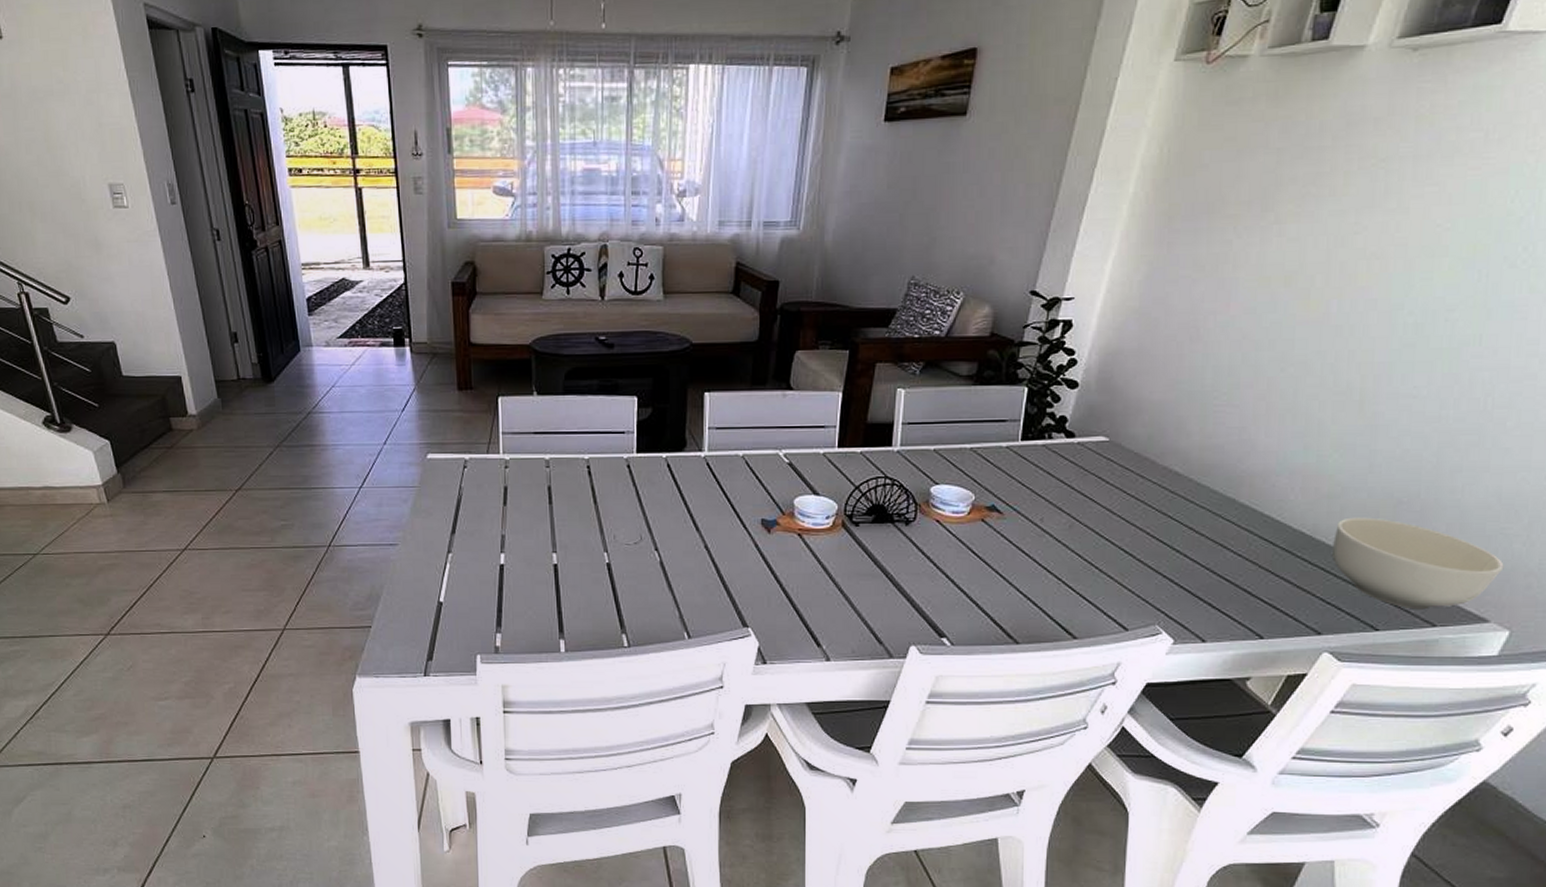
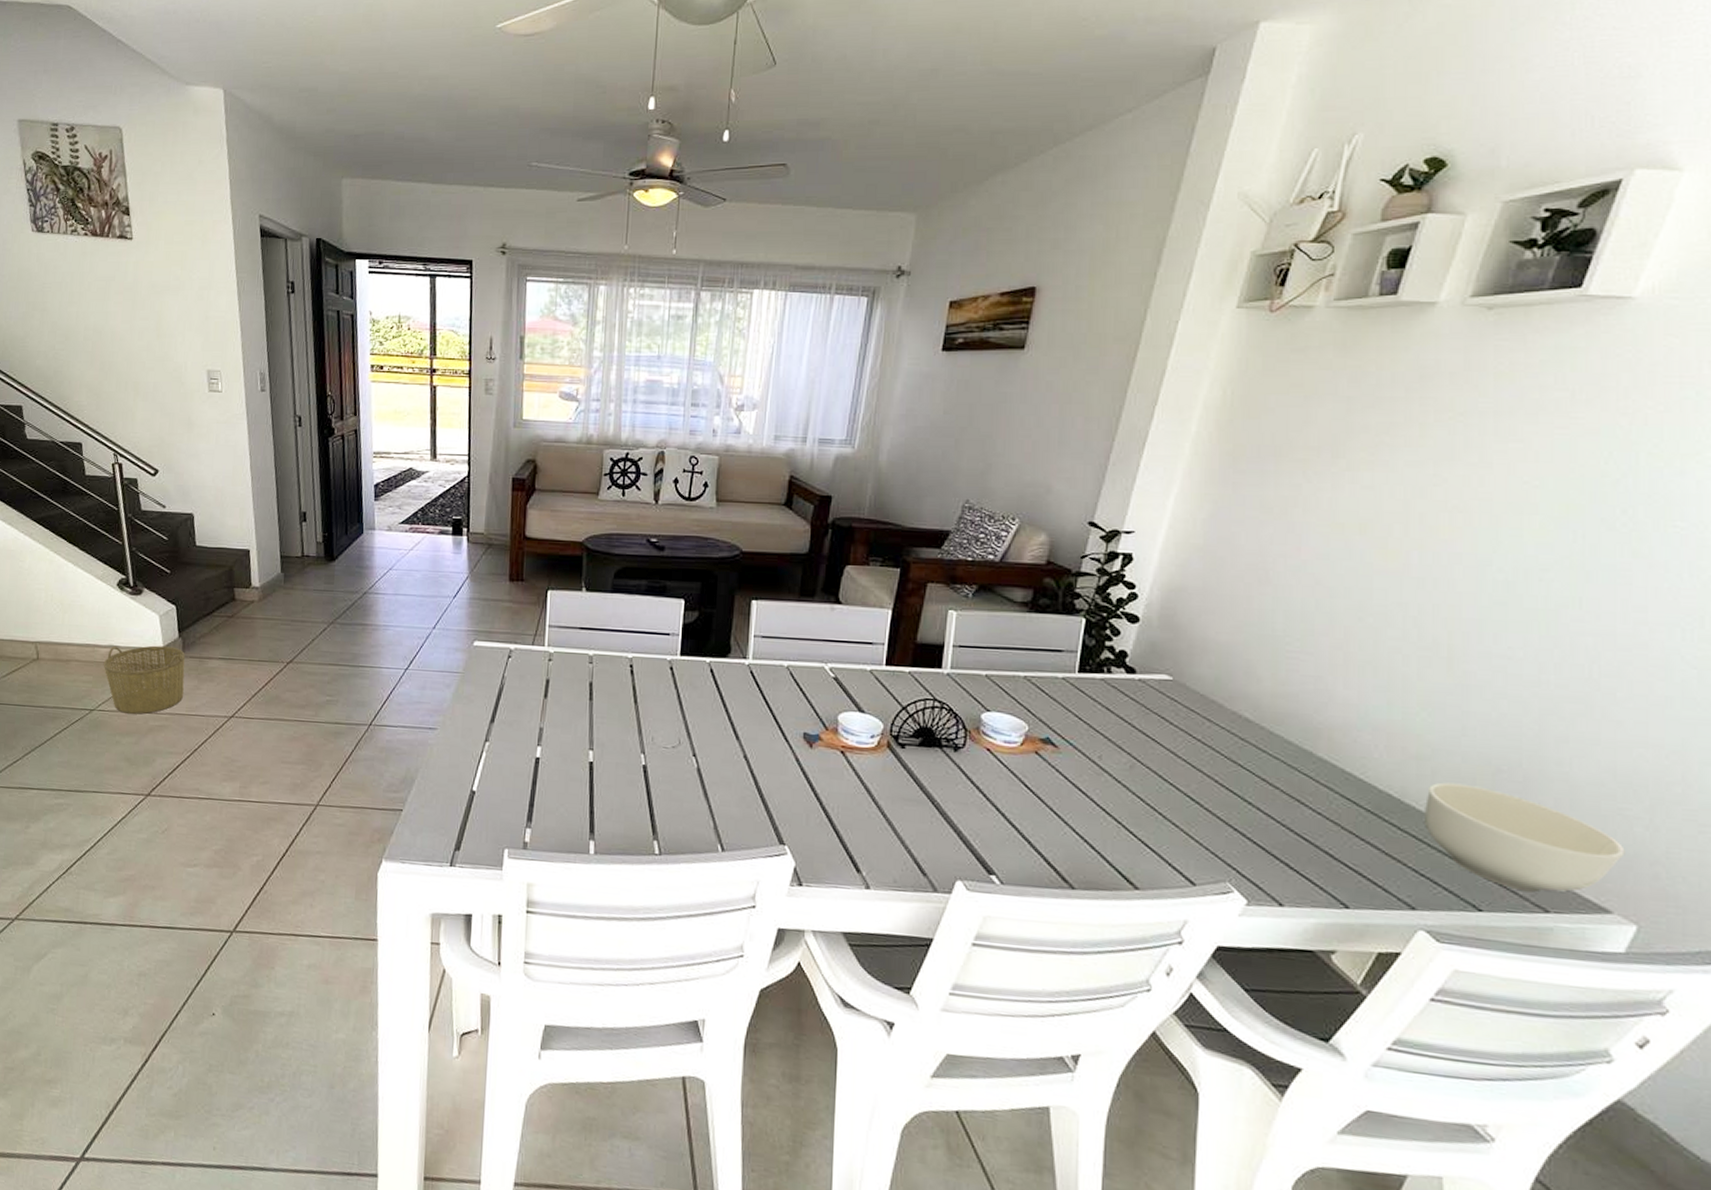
basket: none [40,483,130,555] -> present [103,645,186,715]

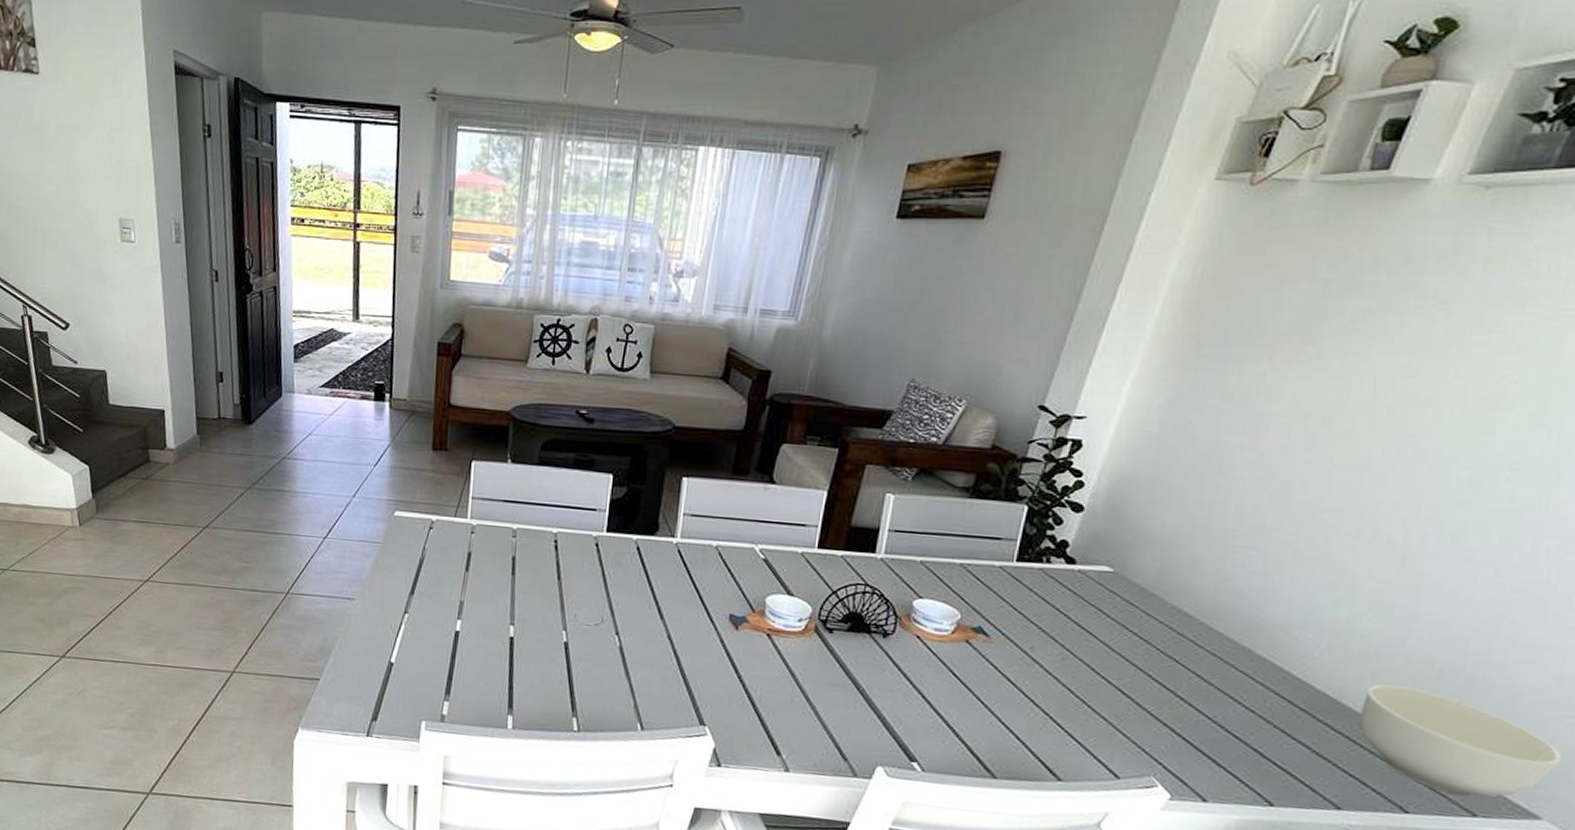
basket: present [103,645,186,715] -> none [15,505,100,576]

